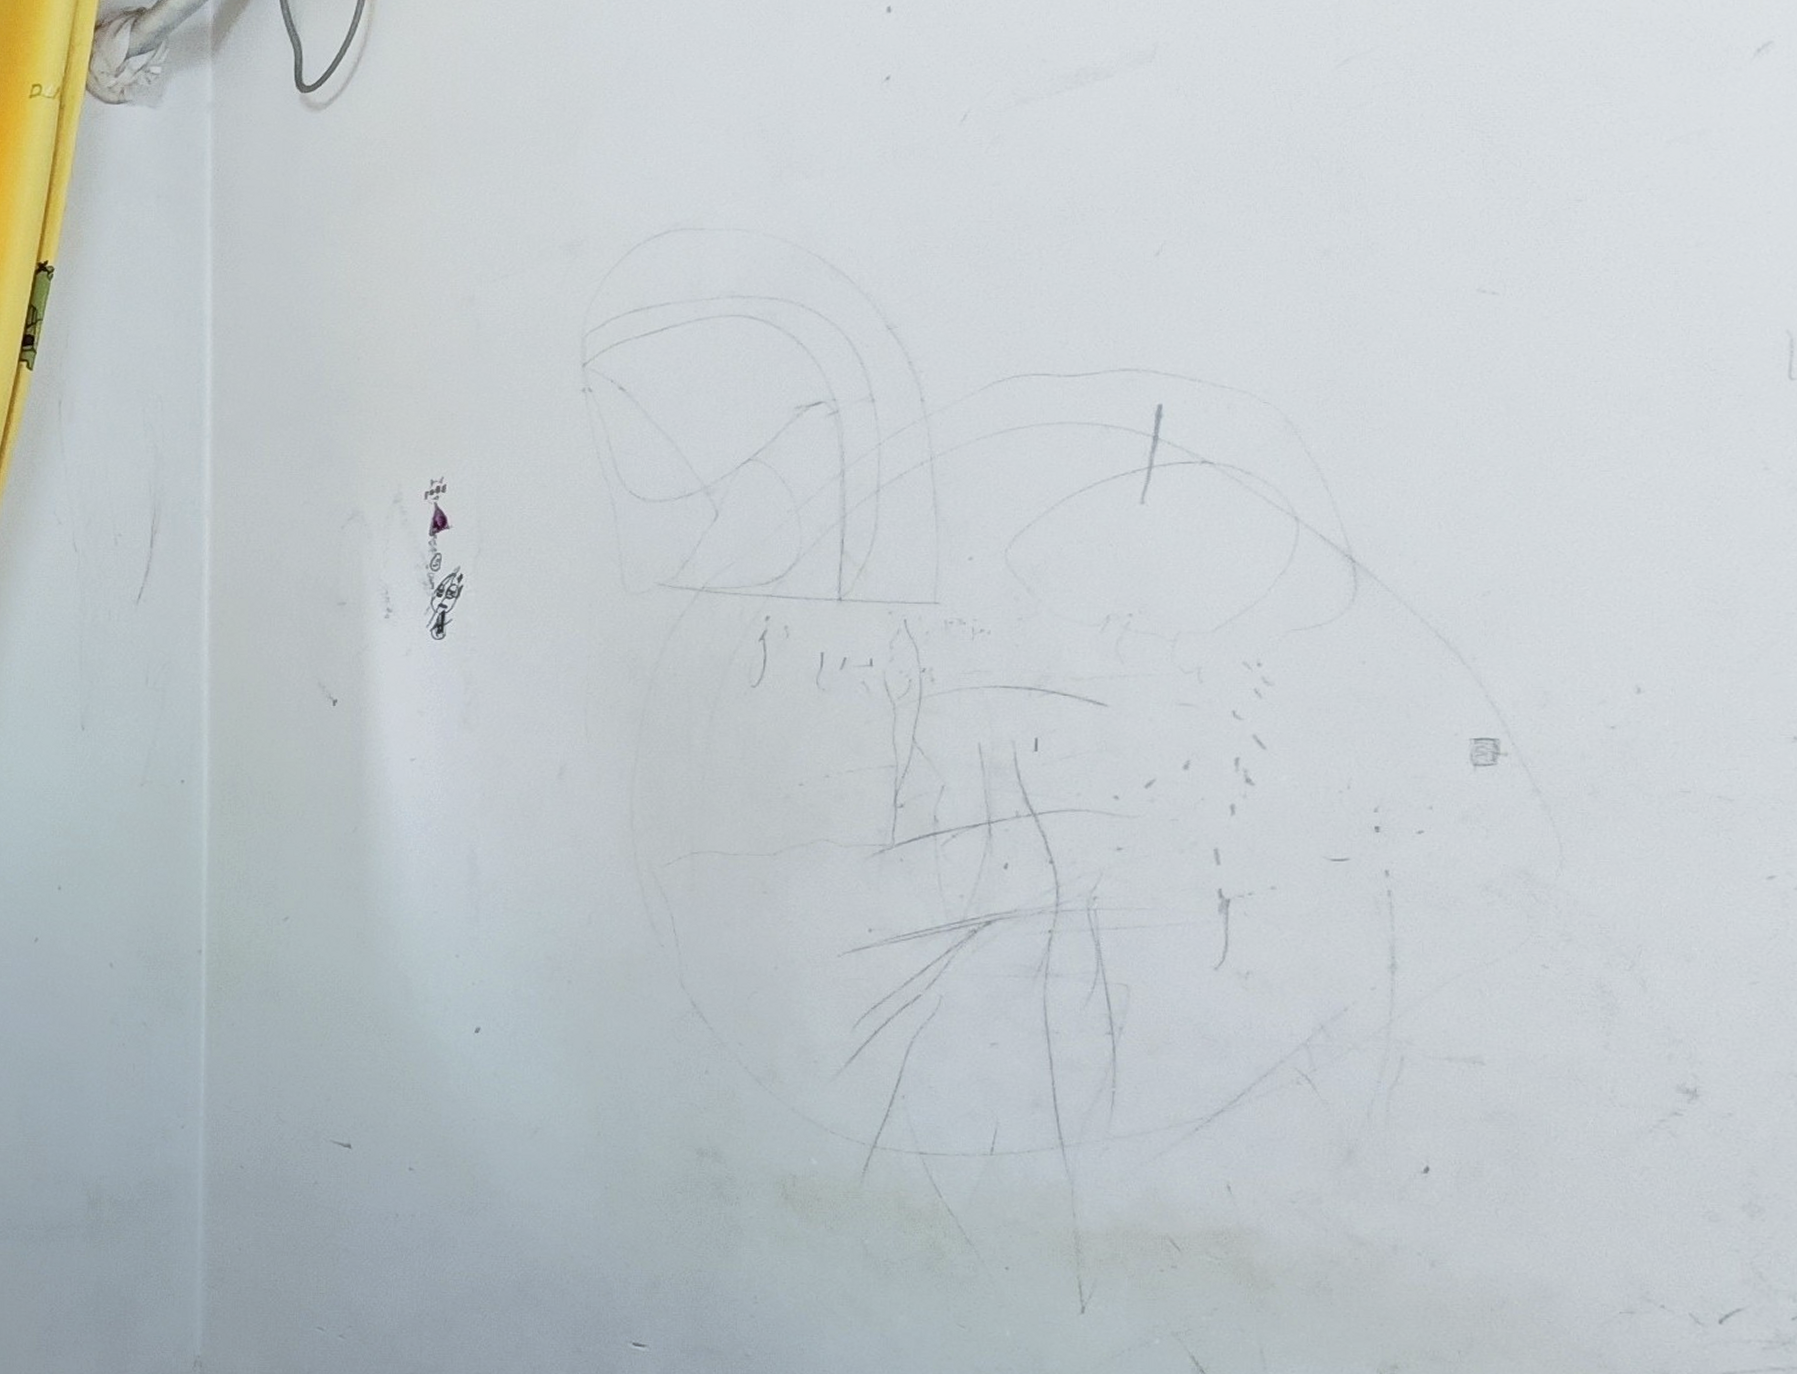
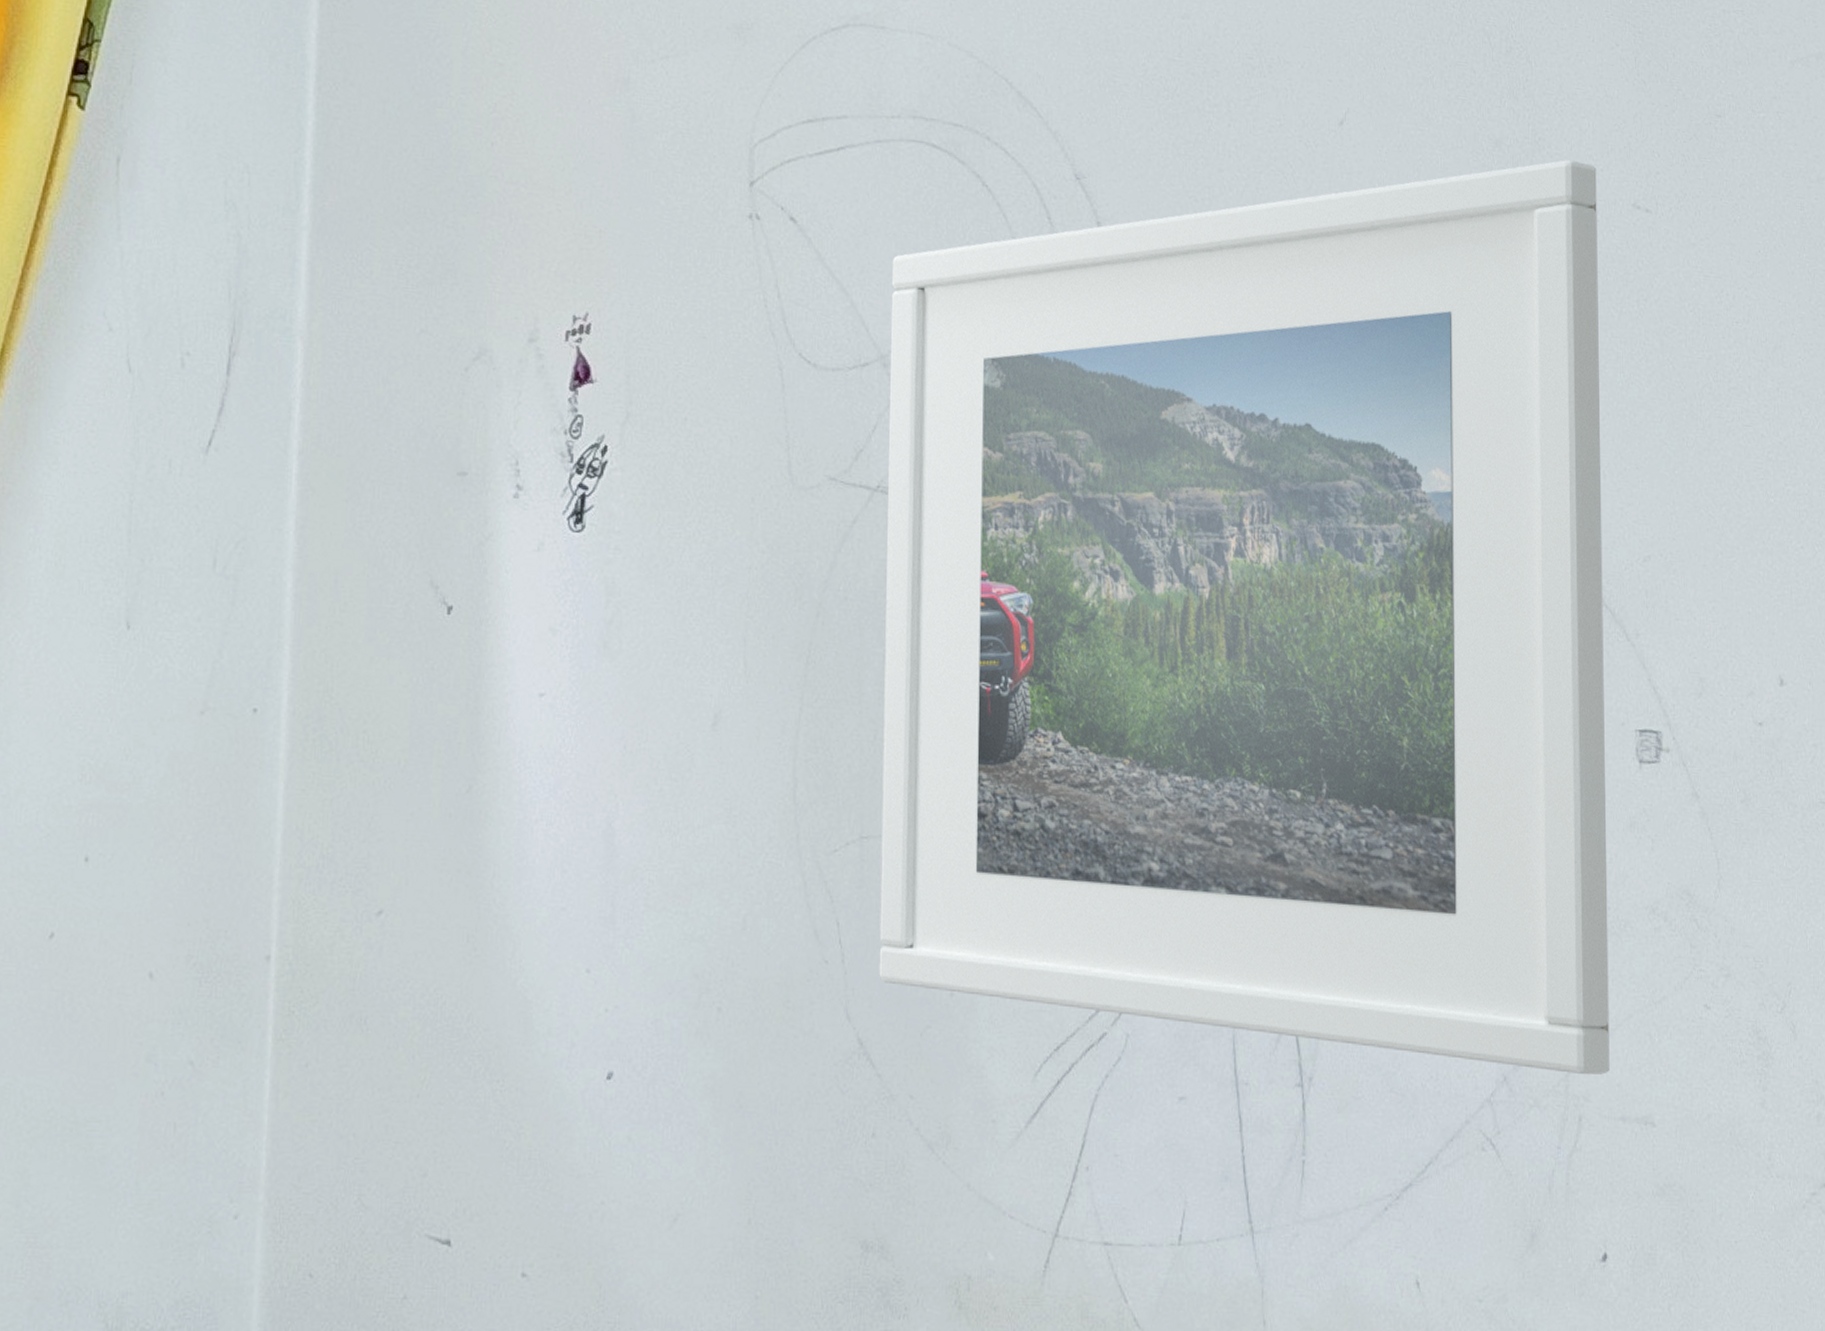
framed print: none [709,257,1437,1024] -> present [879,159,1610,1075]

